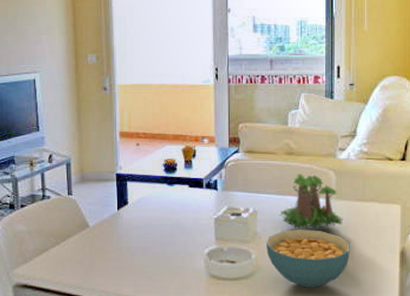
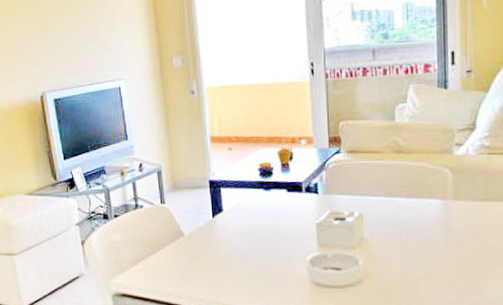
cereal bowl: present [266,229,350,288] -> none [375,232,471,296]
plant: present [279,160,343,230] -> none [388,157,462,234]

